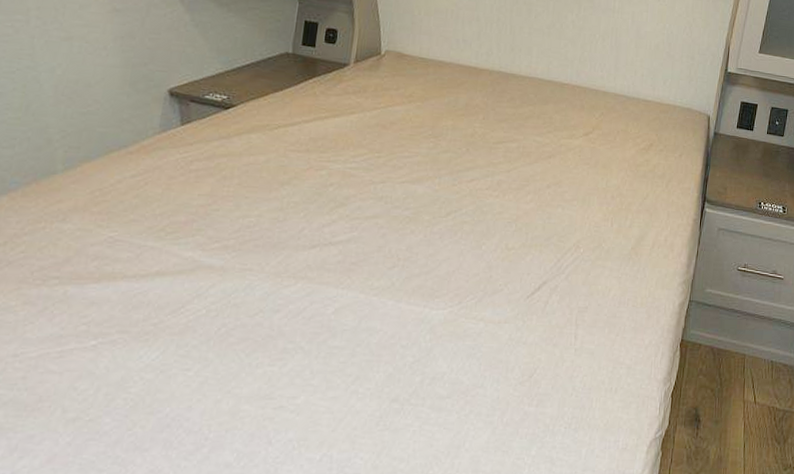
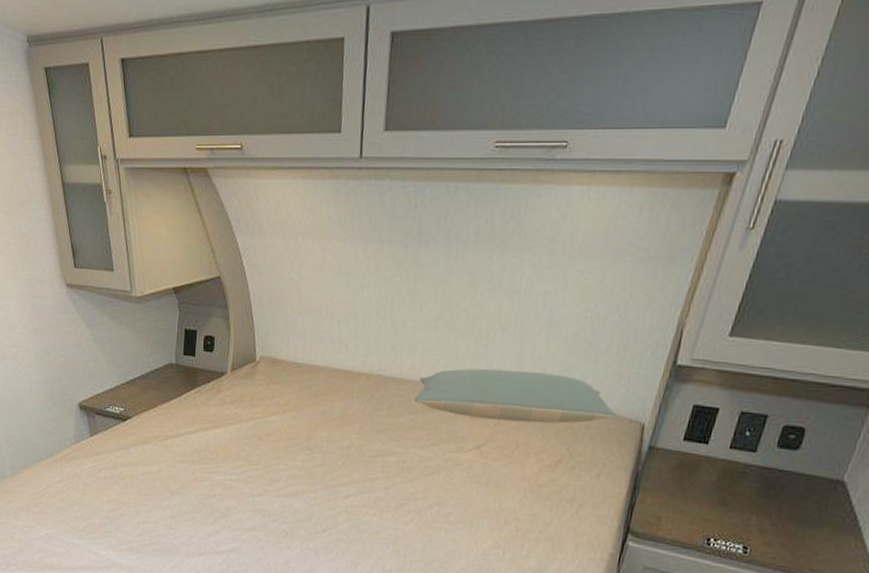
pillow: none [532,69,690,115] -> present [415,368,617,424]

